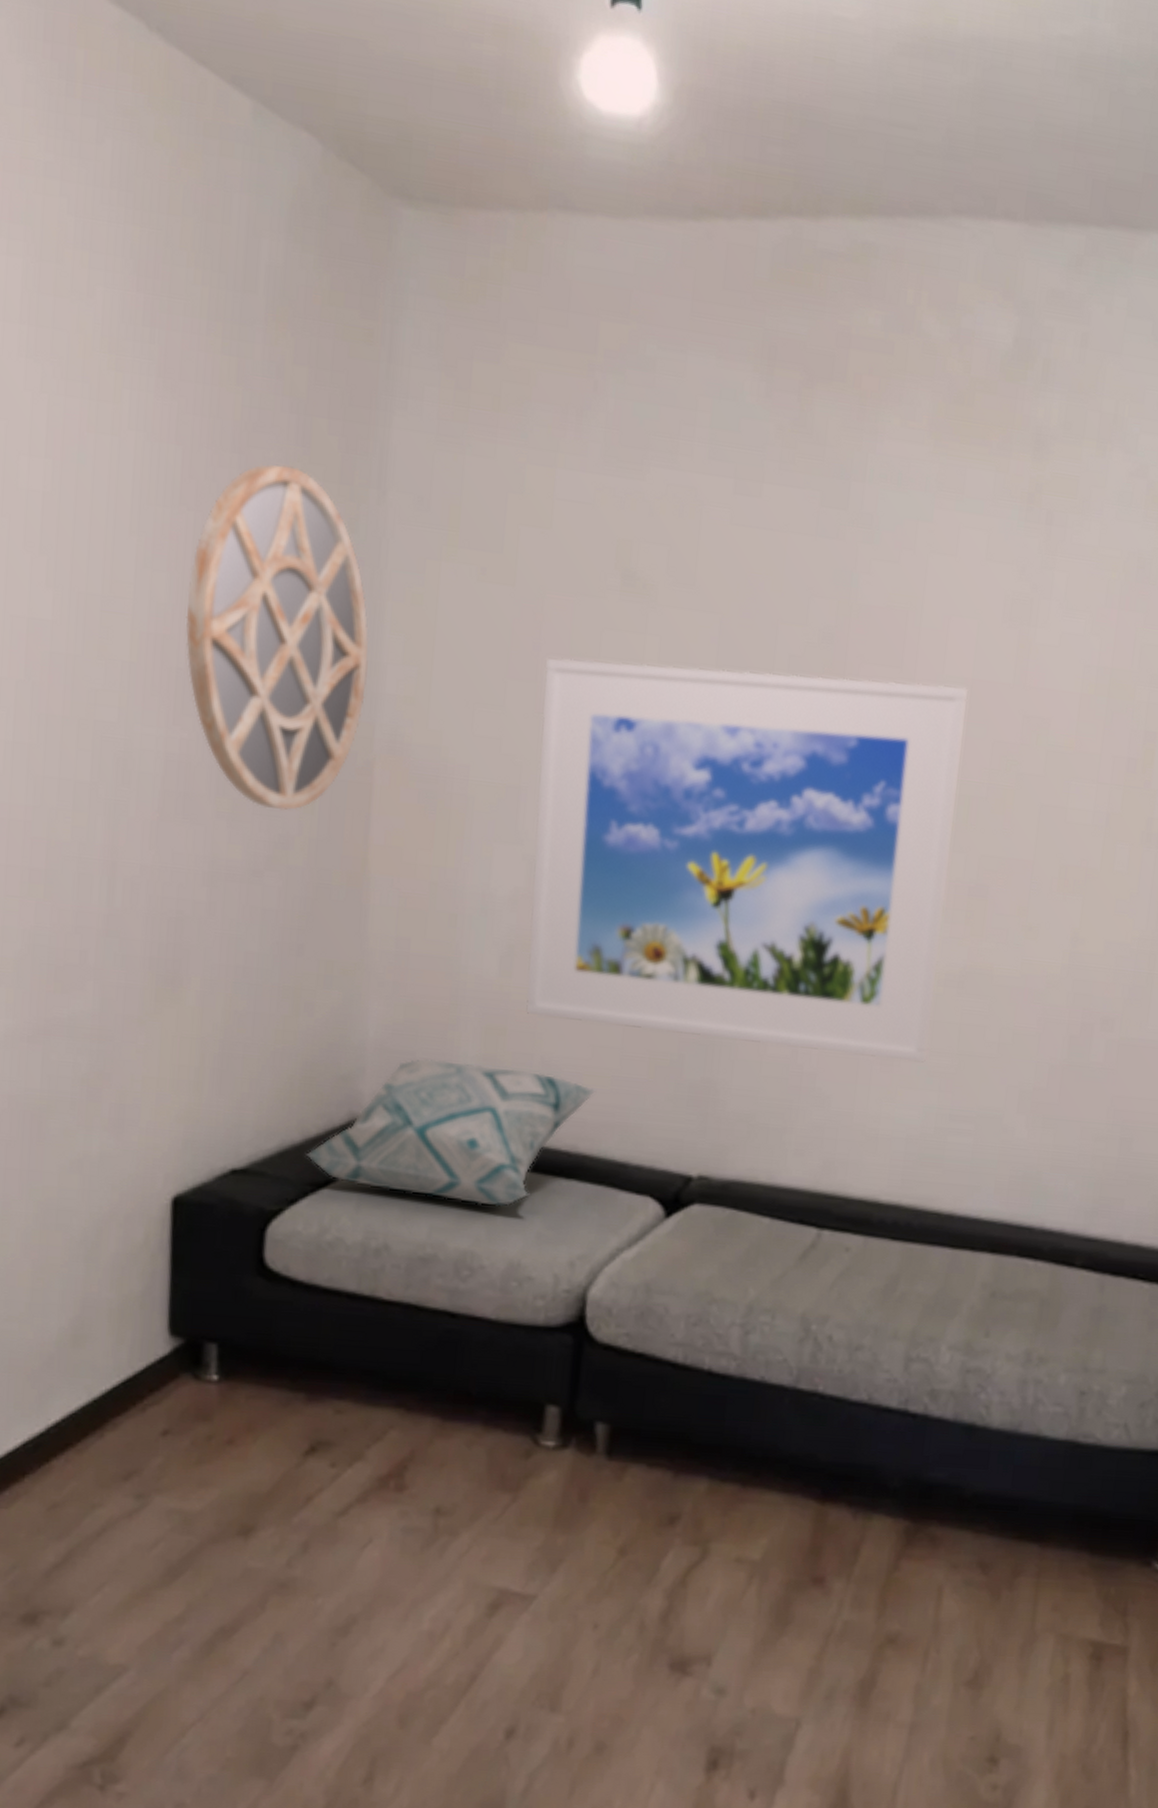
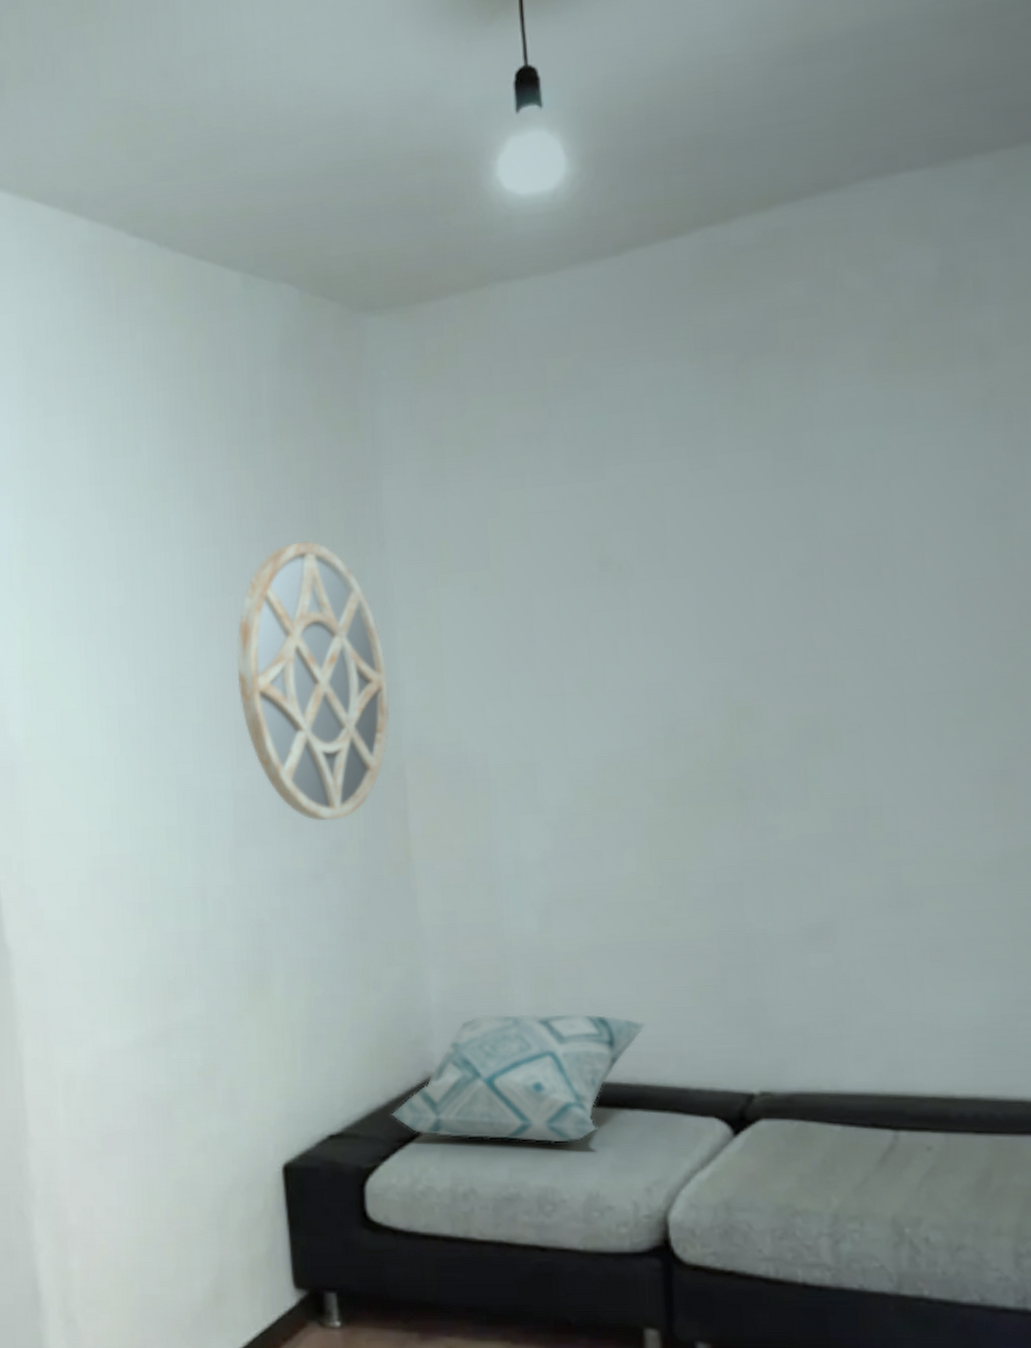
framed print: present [525,658,969,1063] -> none [541,590,980,962]

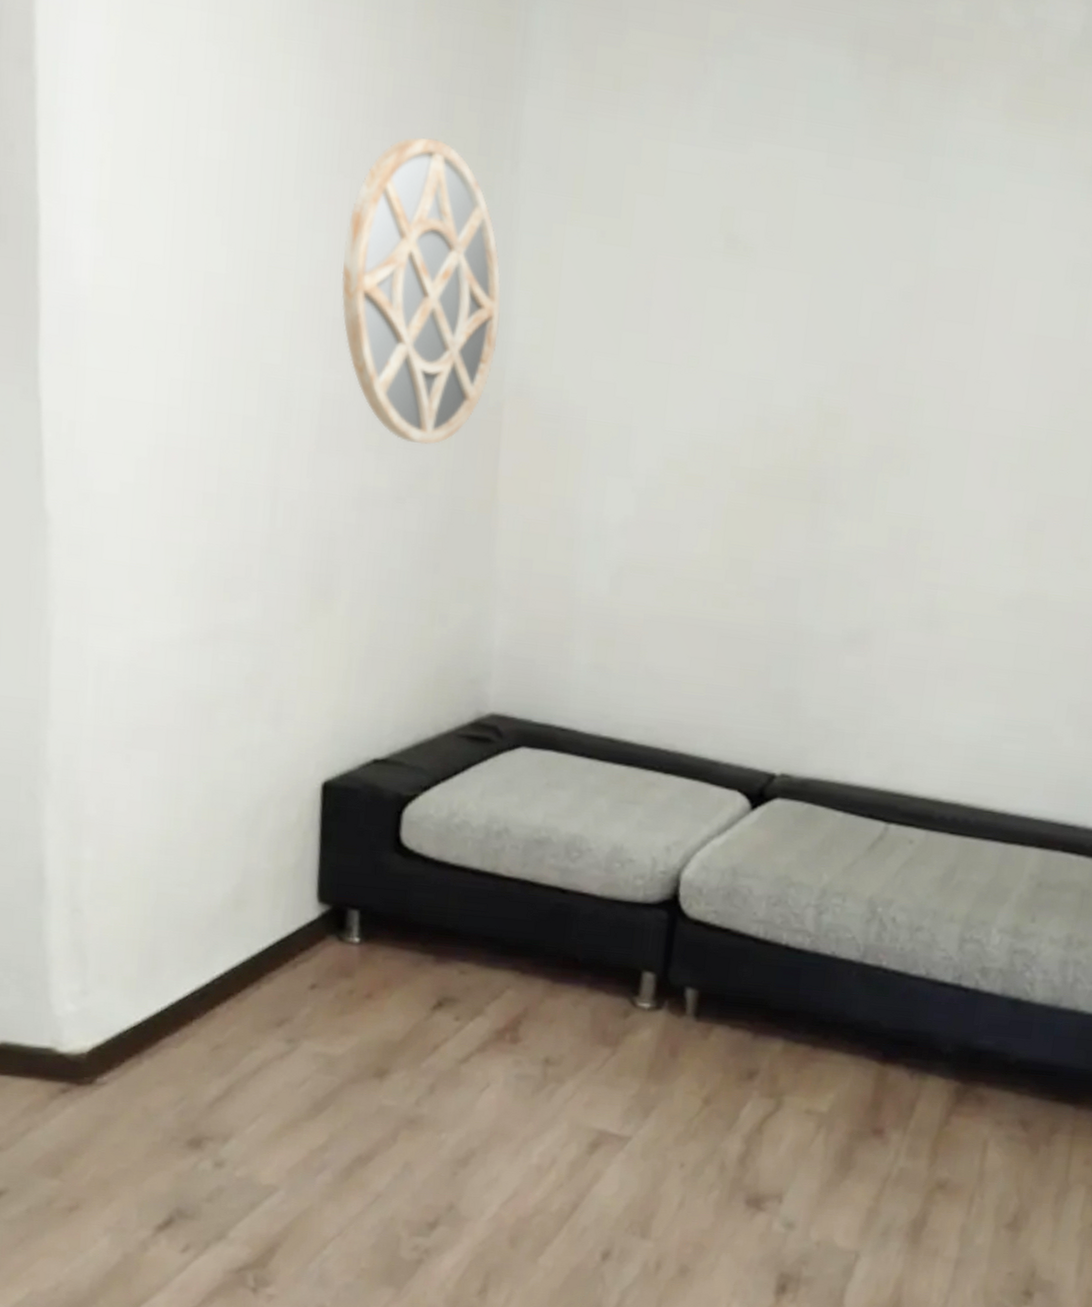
decorative pillow: present [391,1014,647,1143] -> none [438,665,693,797]

